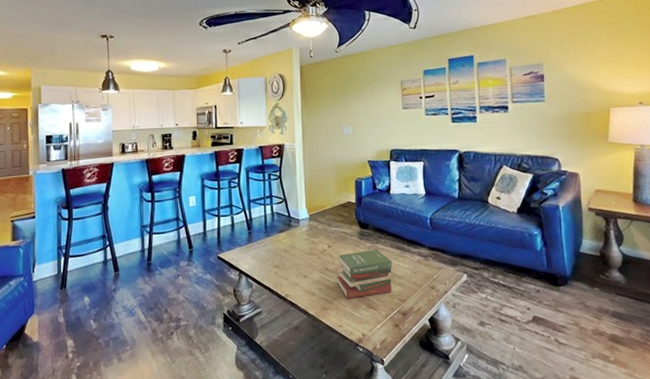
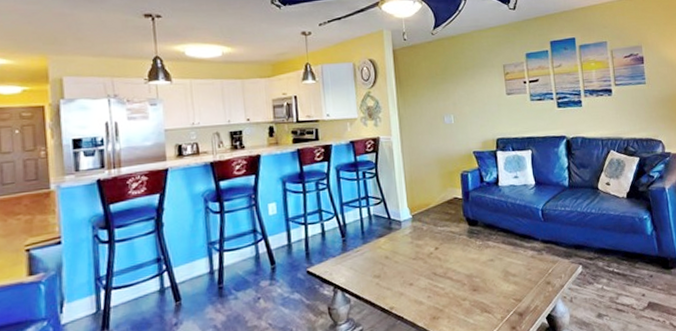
books: present [337,249,393,299] -> none [446,247,507,305]

